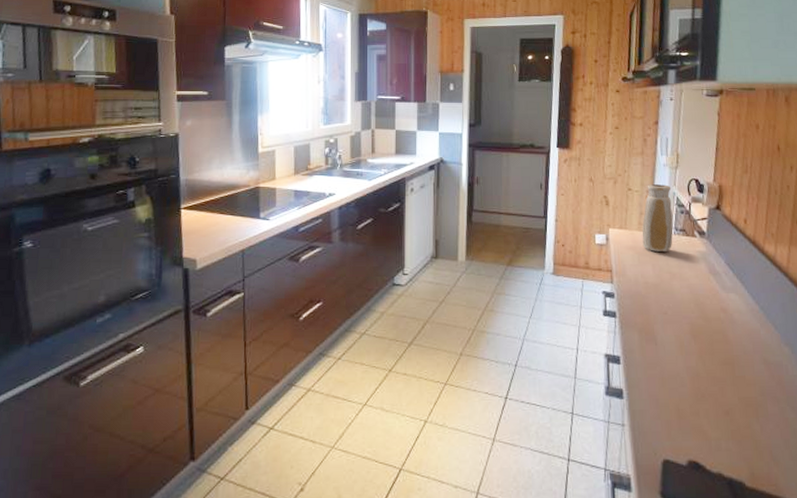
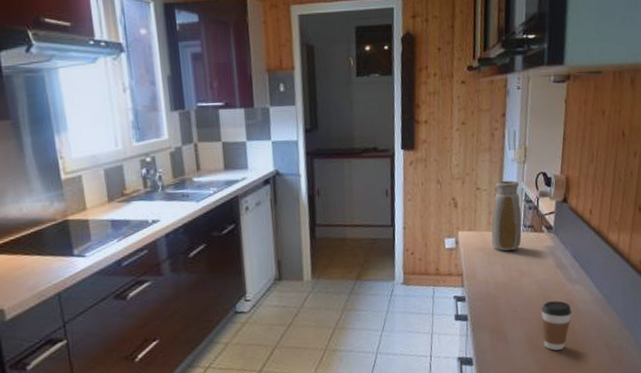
coffee cup: none [693,307,726,359] -> present [541,301,572,351]

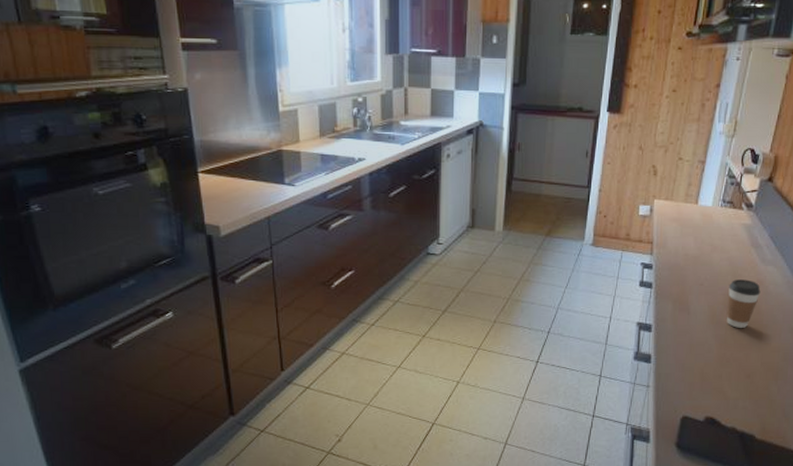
vase: present [491,180,522,251] -> none [687,154,725,224]

